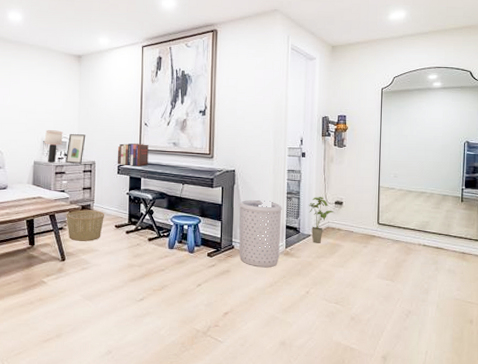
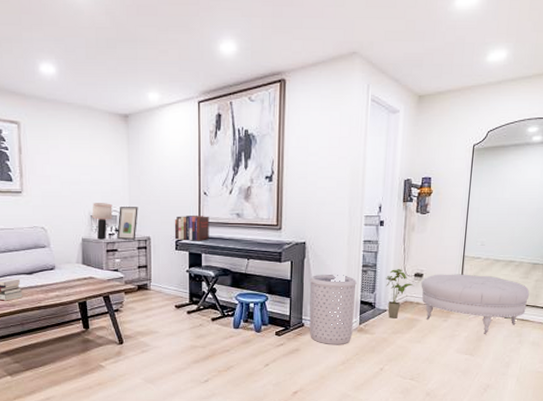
basket: present [66,210,104,241] -> none [121,290,163,323]
ottoman: none [341,202,442,261] -> present [421,274,530,334]

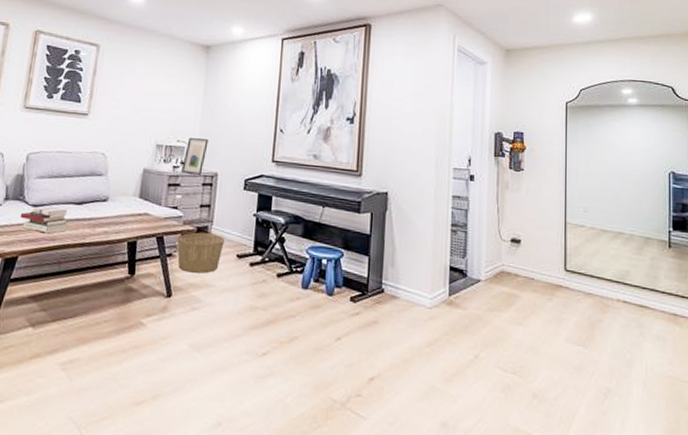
table lamp: present [92,203,113,240] -> none [158,131,182,172]
basket: none [121,290,163,323] -> present [176,232,224,274]
books: present [174,216,209,241] -> none [244,152,284,182]
laundry basket: present [309,275,357,345] -> none [390,231,445,321]
house plant: present [385,269,414,318] -> none [477,231,511,292]
ottoman: present [421,274,530,334] -> none [519,241,646,321]

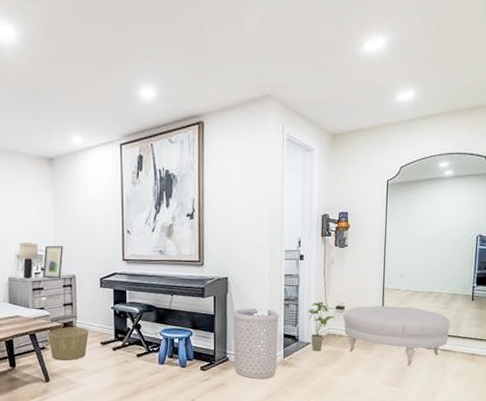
table lamp: none [158,131,182,172] -> present [18,243,39,279]
laundry basket: none [390,231,445,321] -> present [233,309,279,379]
house plant: none [477,231,511,292] -> present [307,302,336,351]
ottoman: none [519,241,646,321] -> present [343,306,451,365]

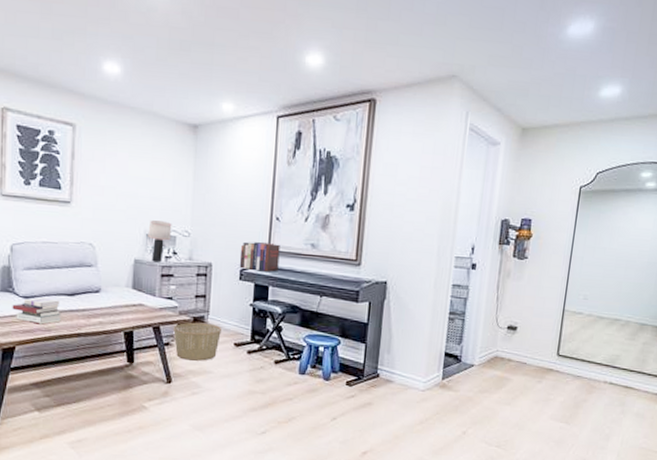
picture frame: present [43,246,64,278] -> none [174,227,201,265]
books: none [98,253,133,278] -> present [239,241,280,272]
laundry basket: present [233,309,279,379] -> none [384,319,442,402]
house plant: present [307,302,336,351] -> none [474,319,506,376]
ottoman: present [343,306,451,365] -> none [514,328,636,401]

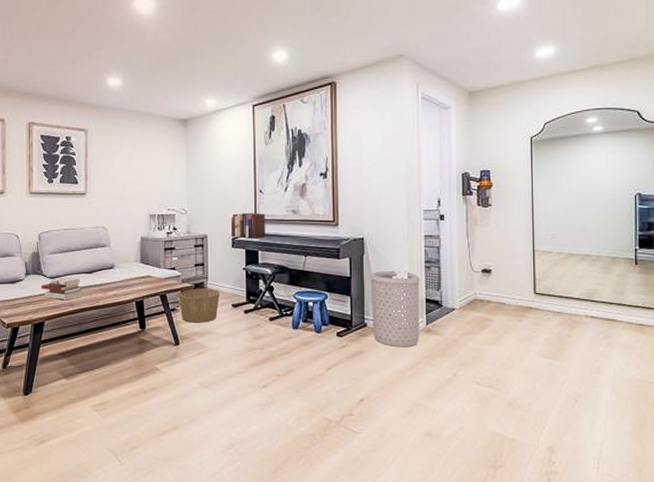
table lamp: present [148,220,172,263] -> none [151,202,171,238]
laundry basket: none [384,319,442,402] -> present [370,271,420,348]

